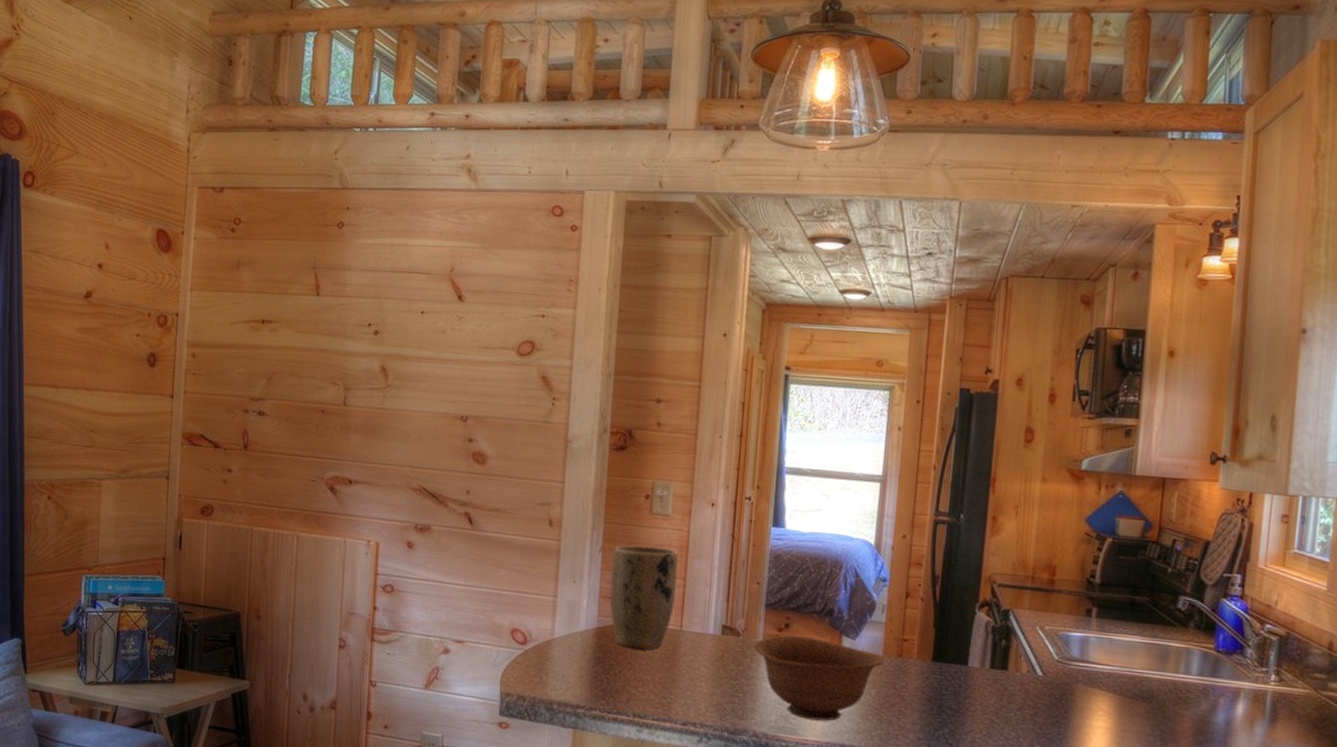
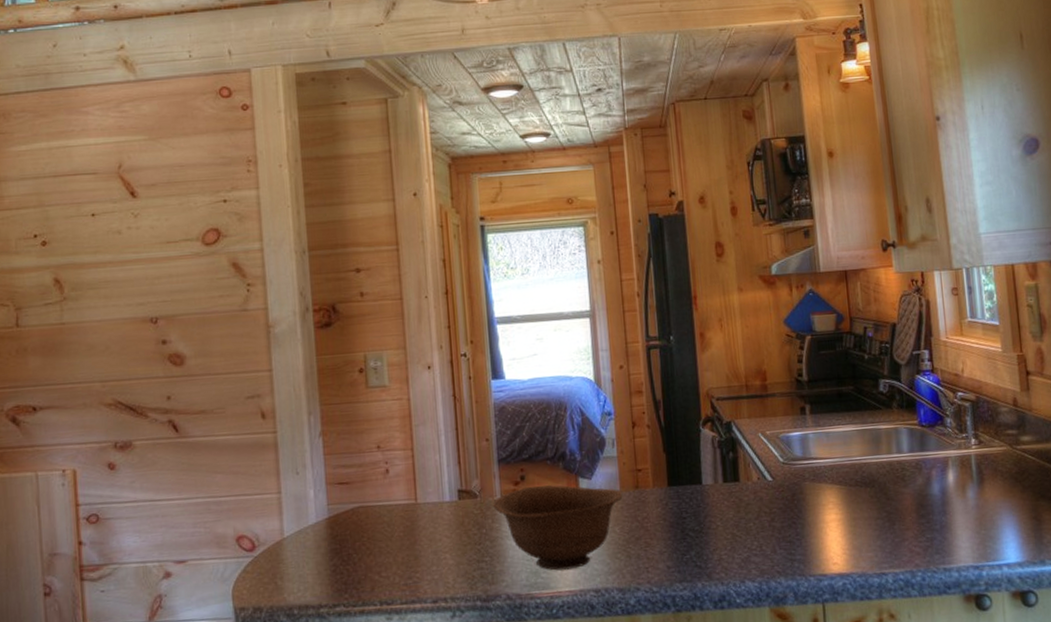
plant pot: present [610,545,678,649] -> none [334,420,406,532]

